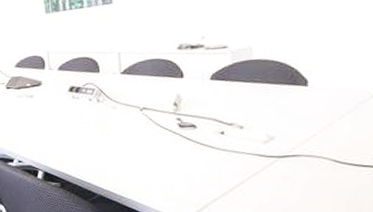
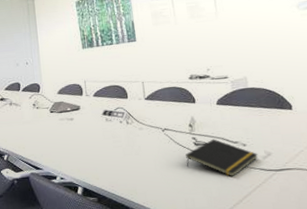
notepad: none [167,120,258,164] -> present [186,139,259,177]

